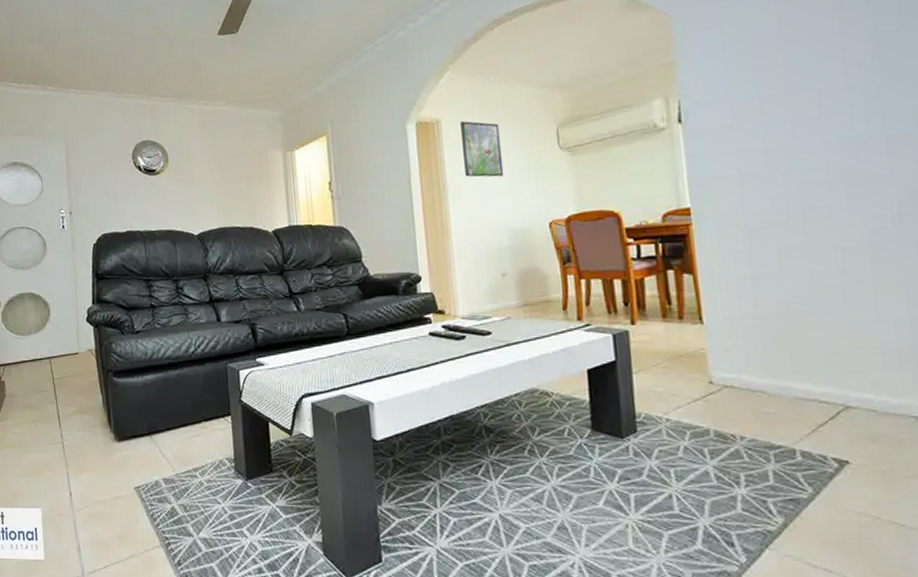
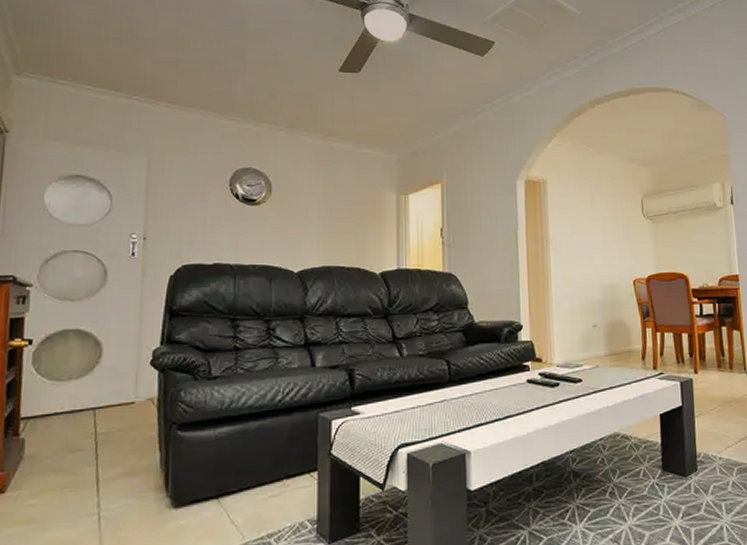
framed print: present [460,121,504,177] -> none [564,184,598,237]

